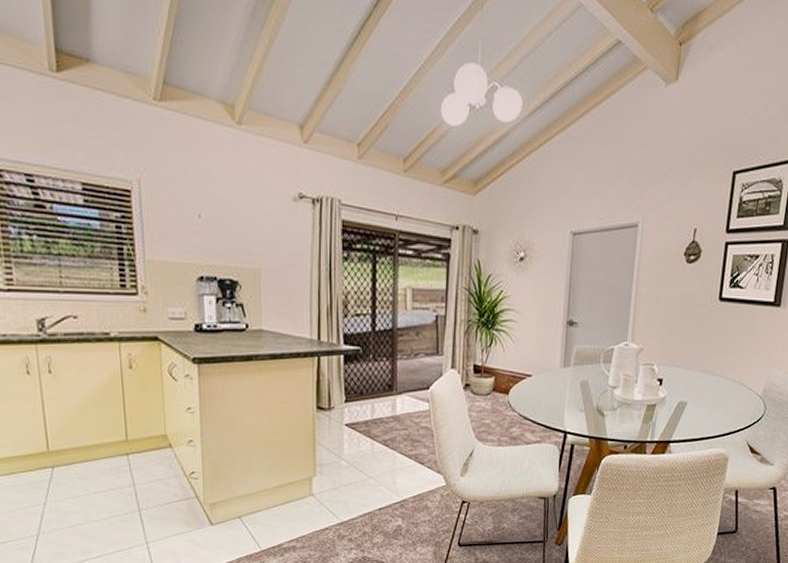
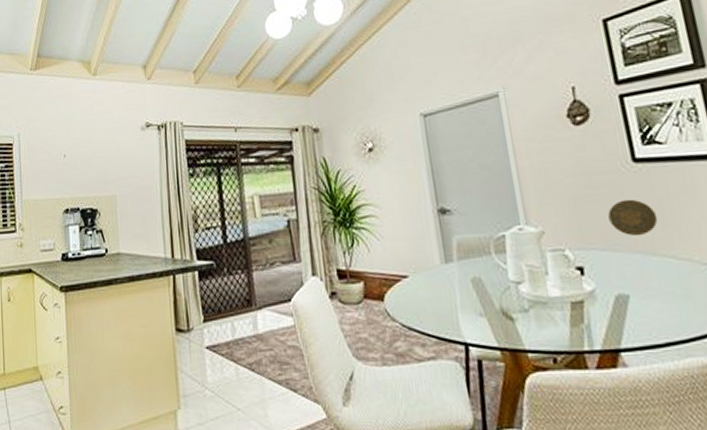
decorative plate: none [690,329,723,359] -> present [608,199,658,237]

